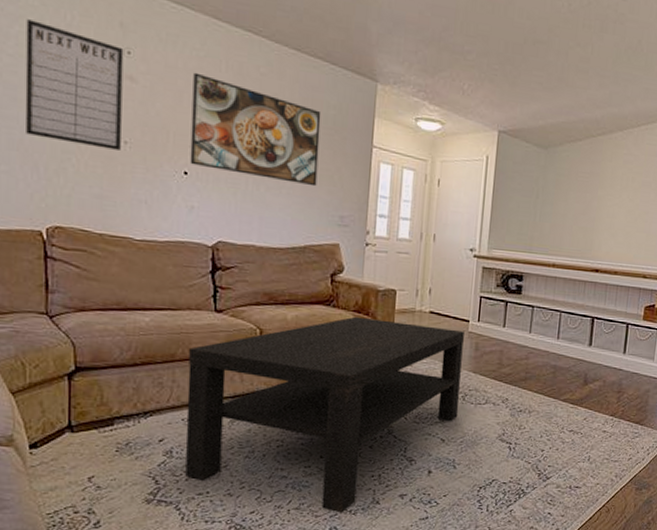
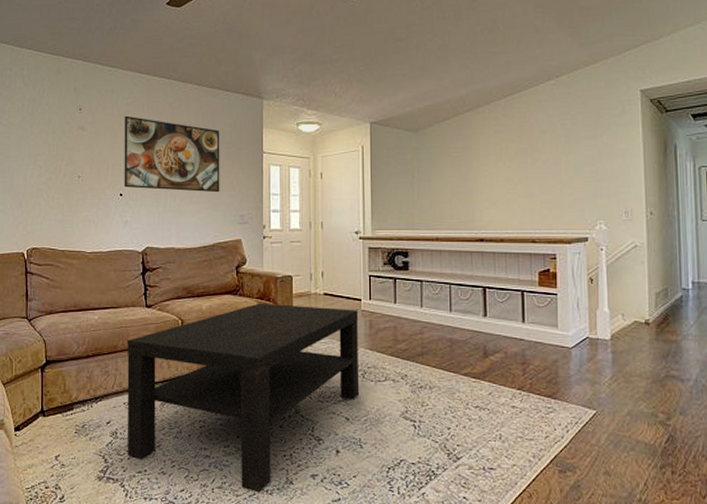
writing board: present [24,19,124,152] -> none [13,98,77,185]

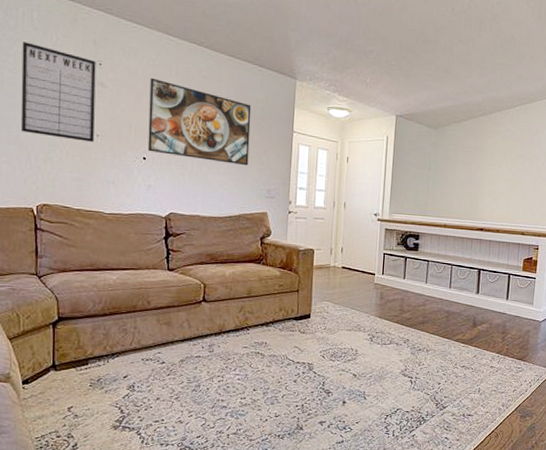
writing board: none [13,98,77,185] -> present [20,42,96,143]
coffee table: present [127,303,360,493] -> none [145,272,371,438]

